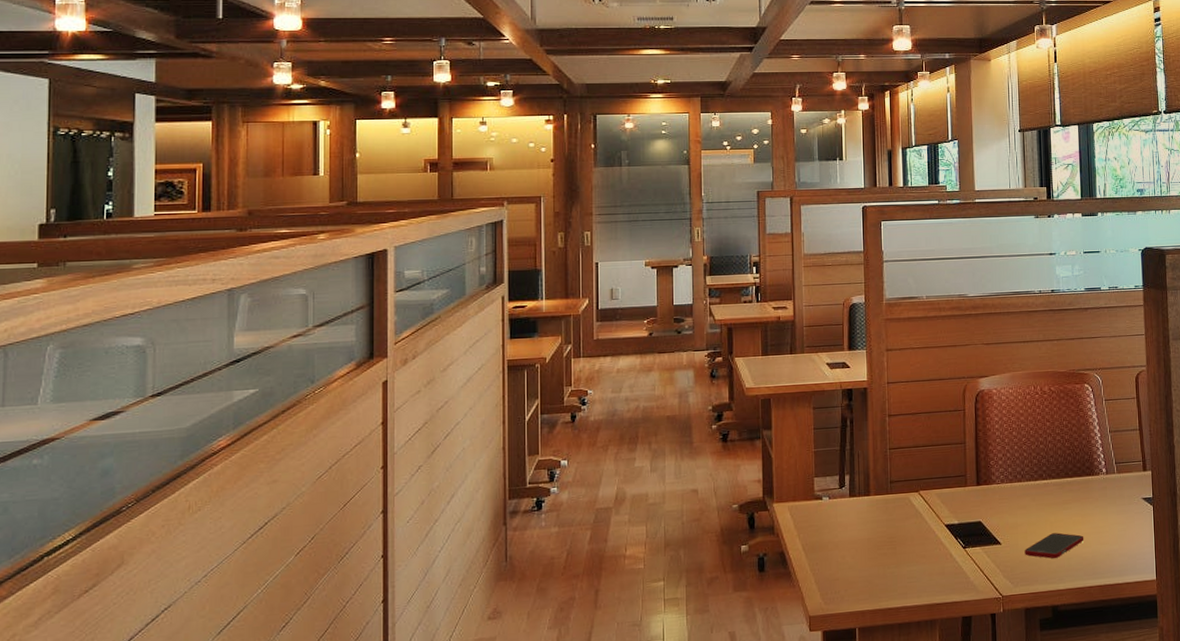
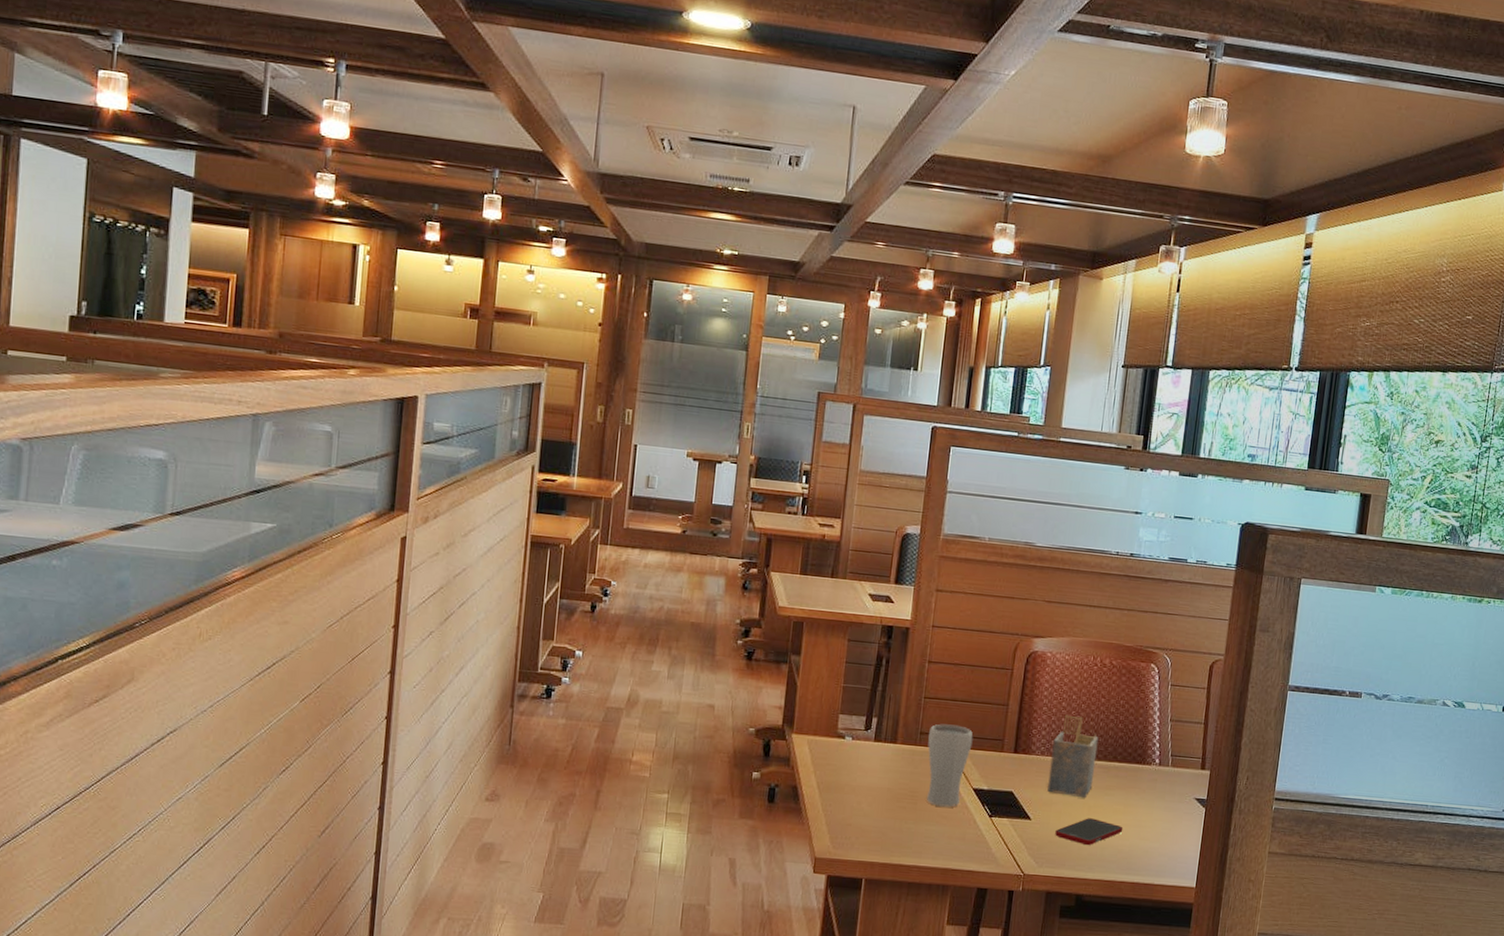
drinking glass: none [898,469,939,547] -> present [927,724,973,807]
napkin holder: none [1010,441,1051,516] -> present [1047,714,1099,799]

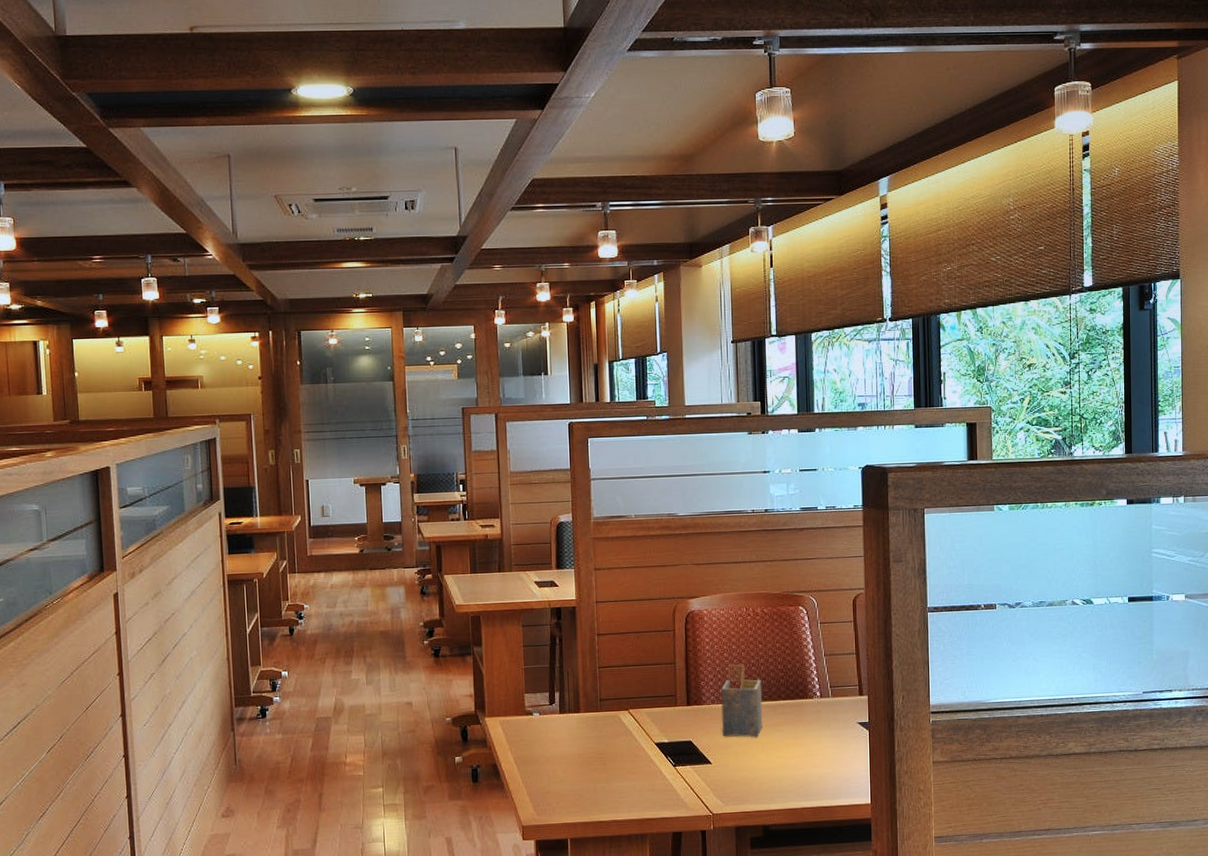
drinking glass: present [927,724,973,807] -> none [608,688,648,764]
cell phone: present [1055,818,1124,846] -> none [735,754,797,780]

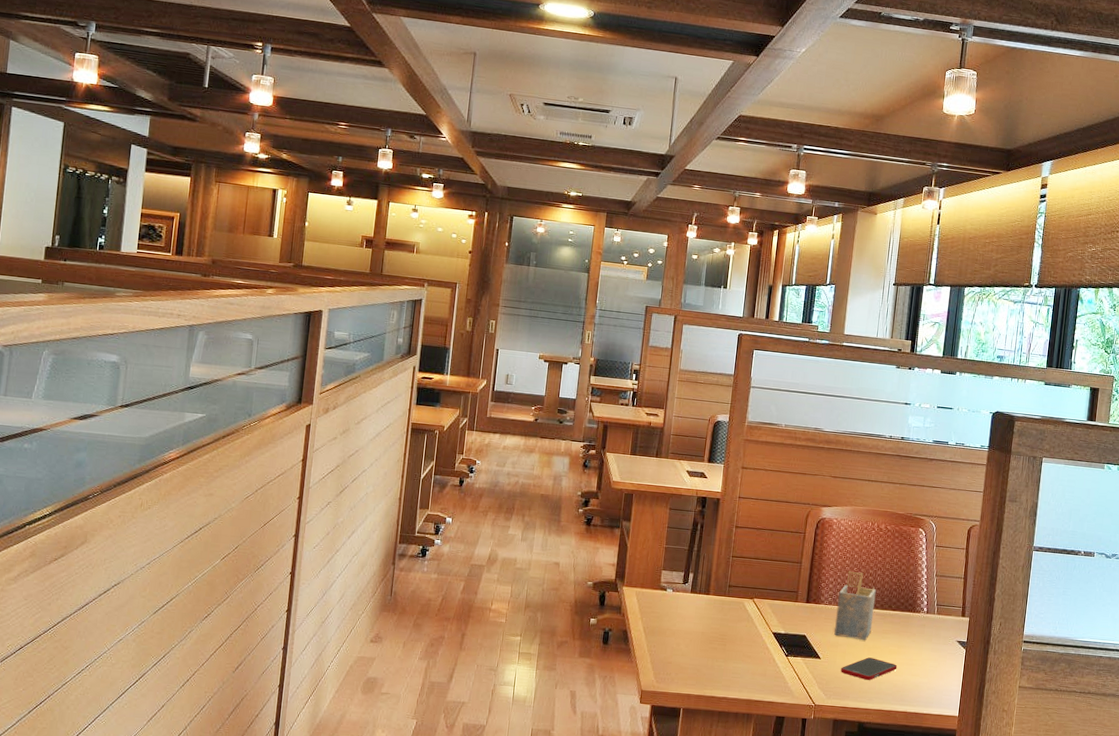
cell phone: none [735,754,797,780] -> present [841,657,898,681]

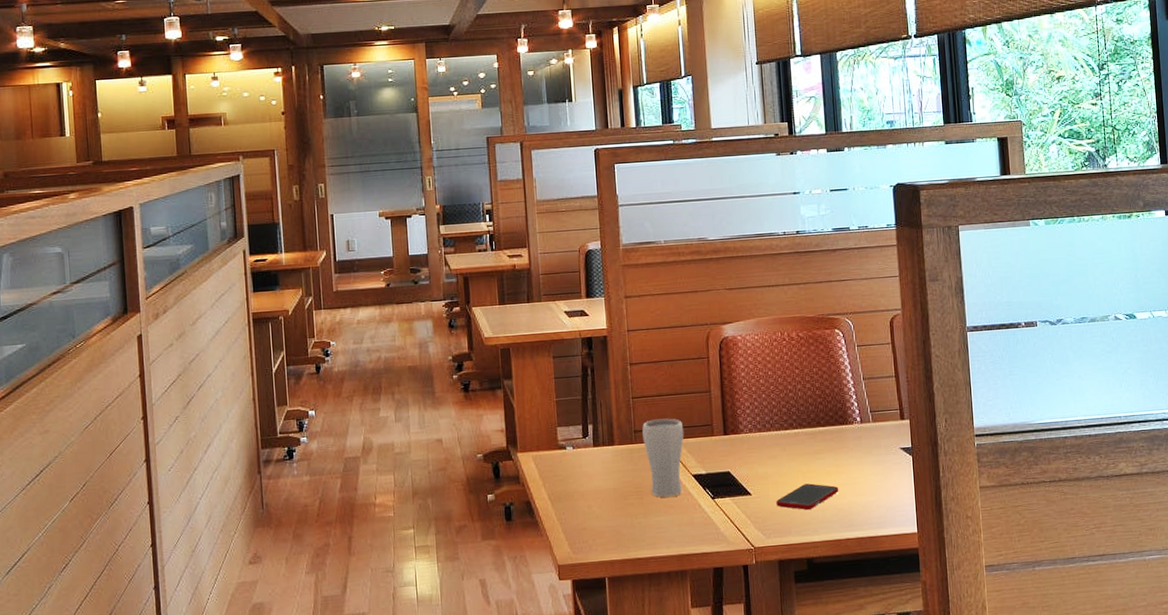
drinking glass: none [734,578,773,648] -> present [642,418,684,497]
napkin holder: present [834,571,877,641] -> none [758,389,803,466]

